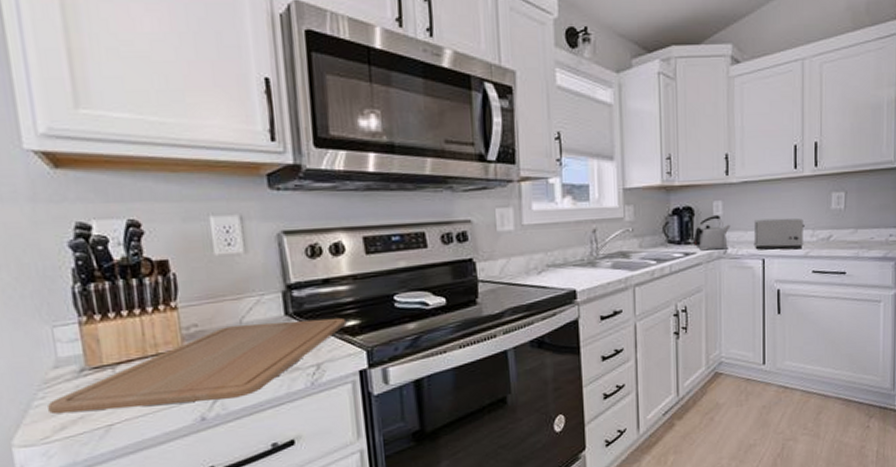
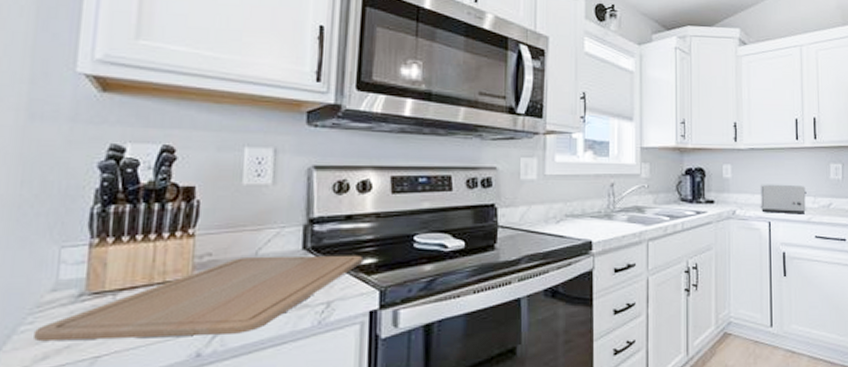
kettle: present [693,215,731,251] -> none [704,178,739,210]

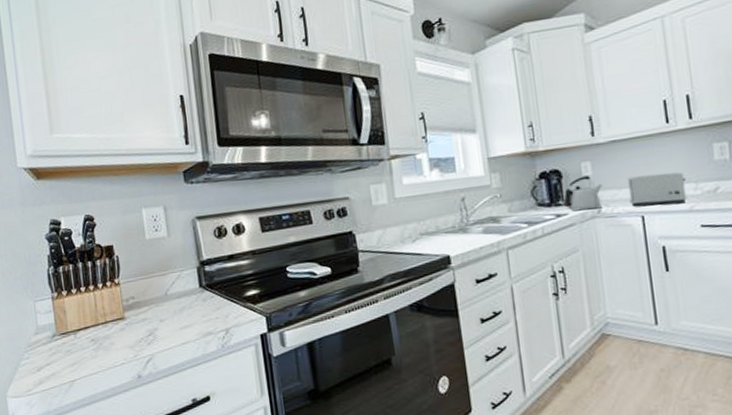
chopping board: present [34,255,364,342] -> none [31,288,249,372]
kettle: none [704,178,739,210] -> present [564,176,603,212]

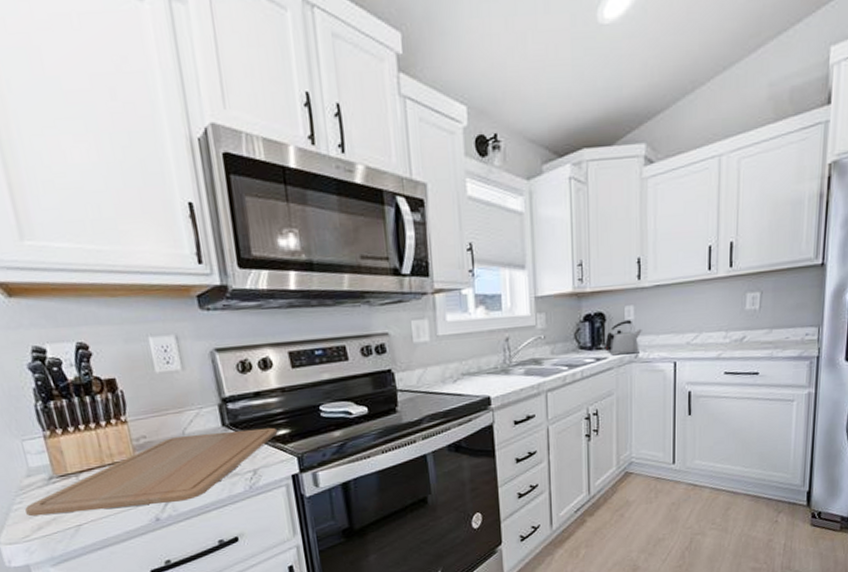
chopping board: none [31,288,249,372] -> present [25,427,278,517]
toaster: present [627,172,687,207] -> none [665,319,718,353]

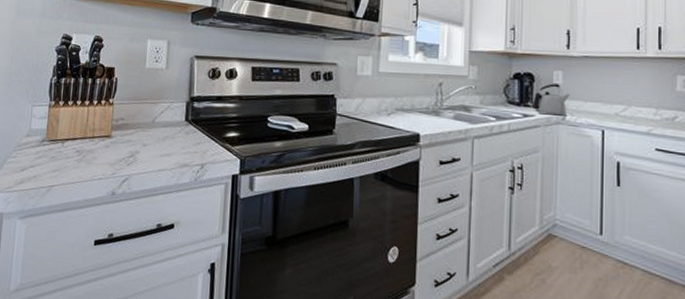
chopping board: present [25,427,278,517] -> none [16,123,229,182]

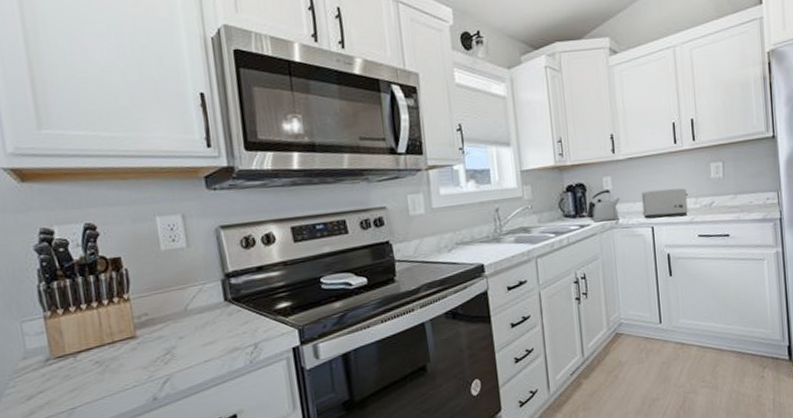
toaster: none [593,92,647,126] -> present [640,187,688,219]

